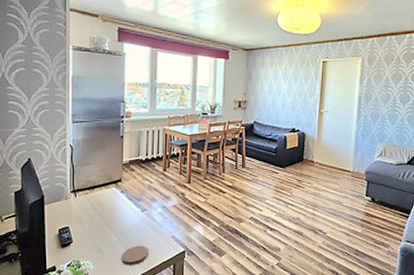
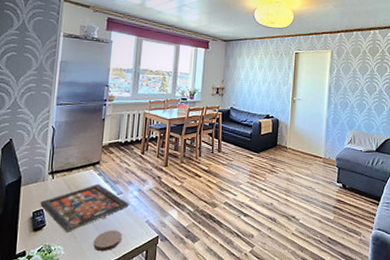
board game: none [65,201,154,248] -> present [40,183,129,232]

